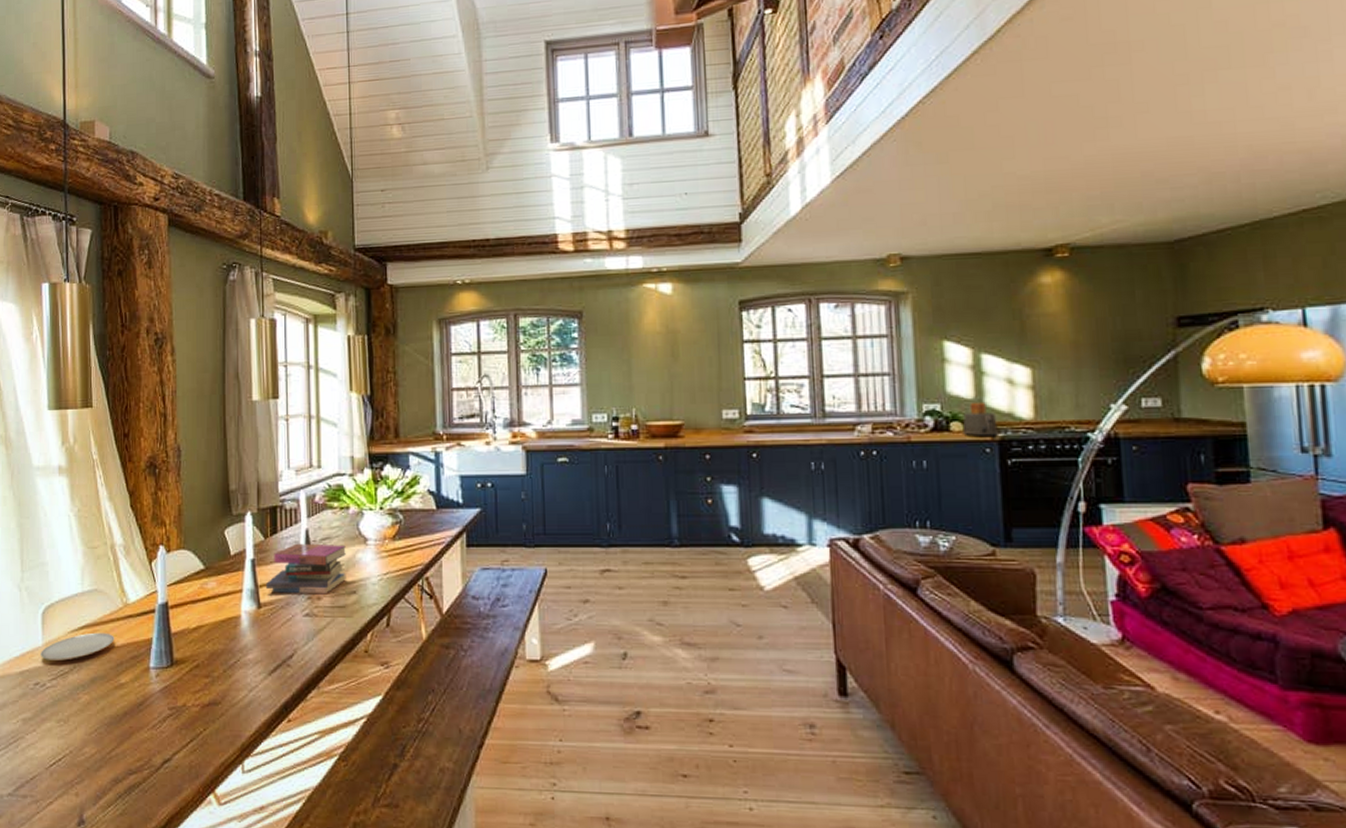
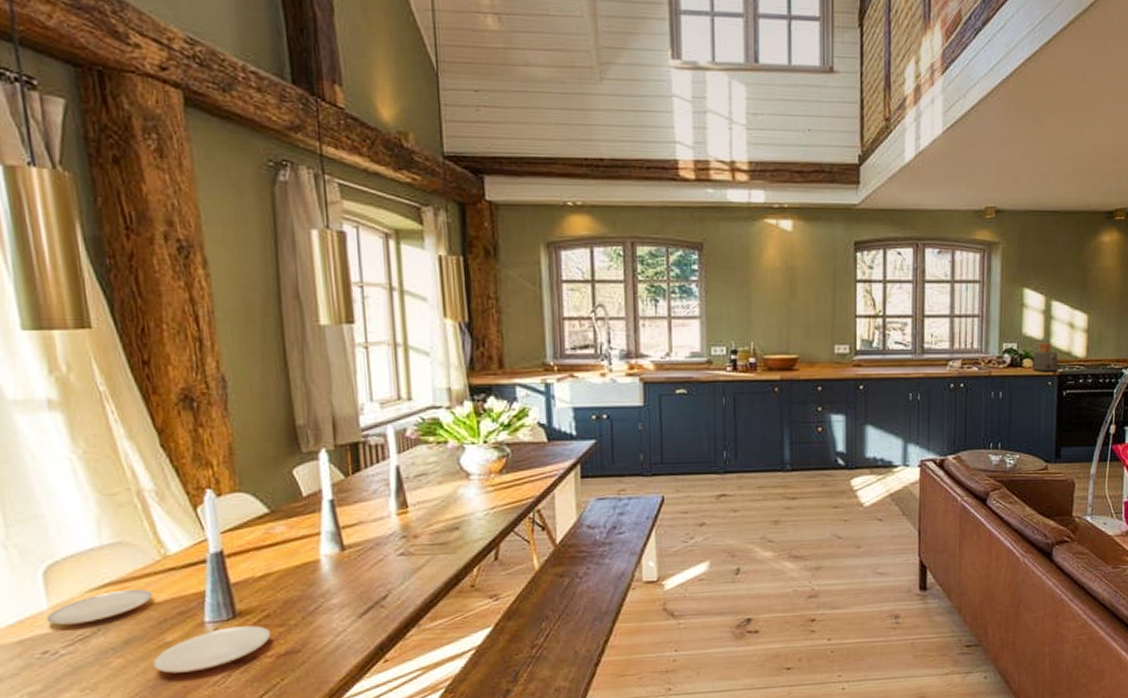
plate: none [109,674,198,714] -> present [153,625,271,674]
books: present [265,543,346,595] -> none [348,480,447,534]

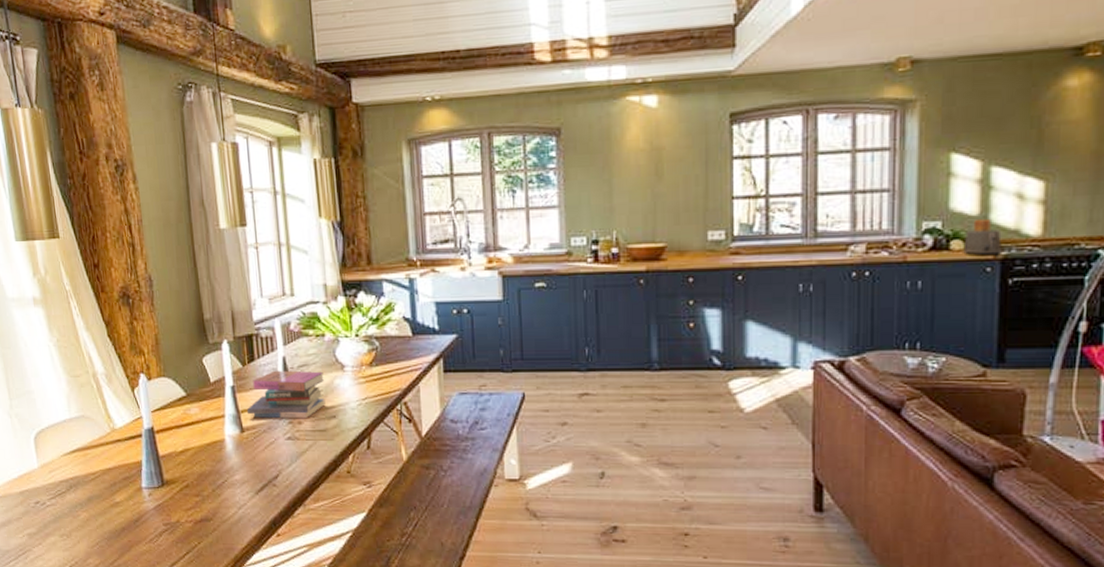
plate: present [45,589,153,625] -> none [36,456,106,481]
plate: present [153,625,271,674] -> none [107,493,190,529]
books: none [348,480,447,534] -> present [246,370,326,419]

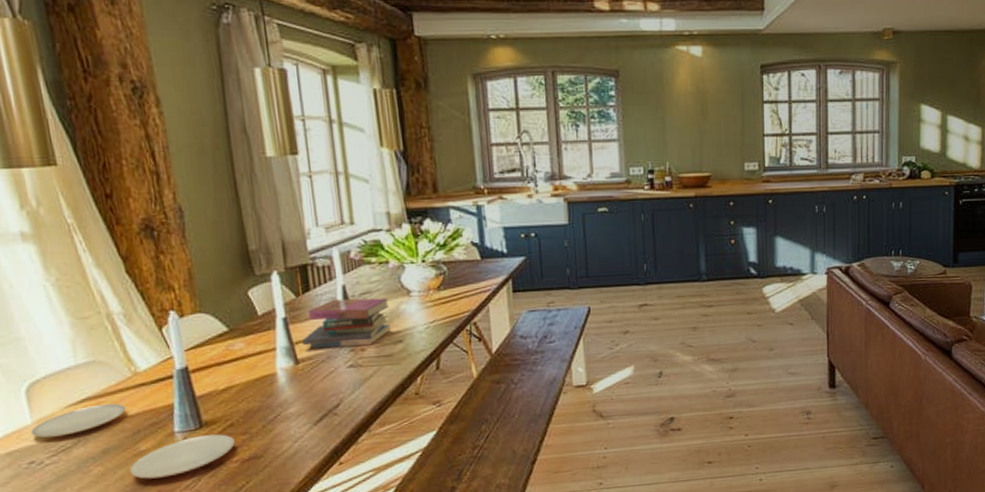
plate: none [36,456,106,481] -> present [30,403,126,438]
plate: none [107,493,190,529] -> present [129,434,235,479]
toaster: present [963,218,1003,259] -> none [930,154,956,185]

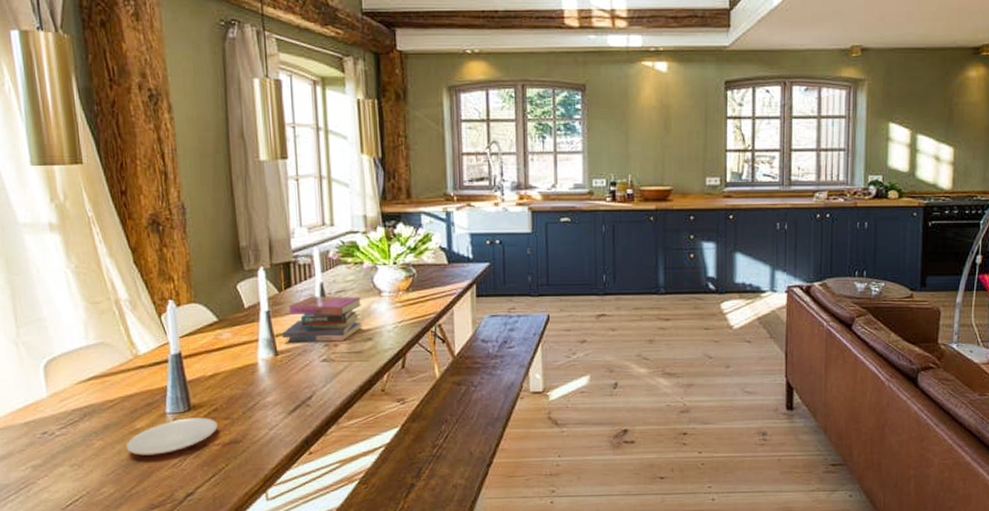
plate: present [30,403,126,438] -> none [45,383,126,411]

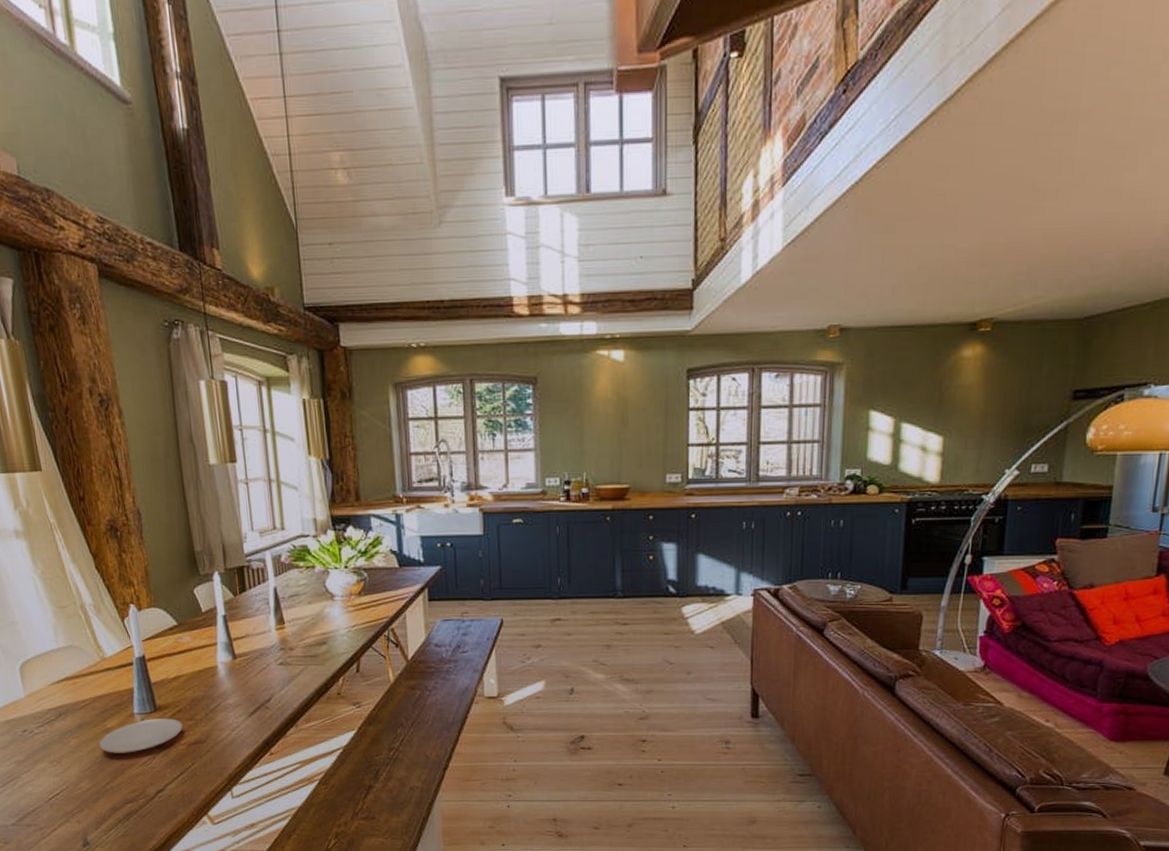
books: present [281,296,362,342] -> none [238,600,316,646]

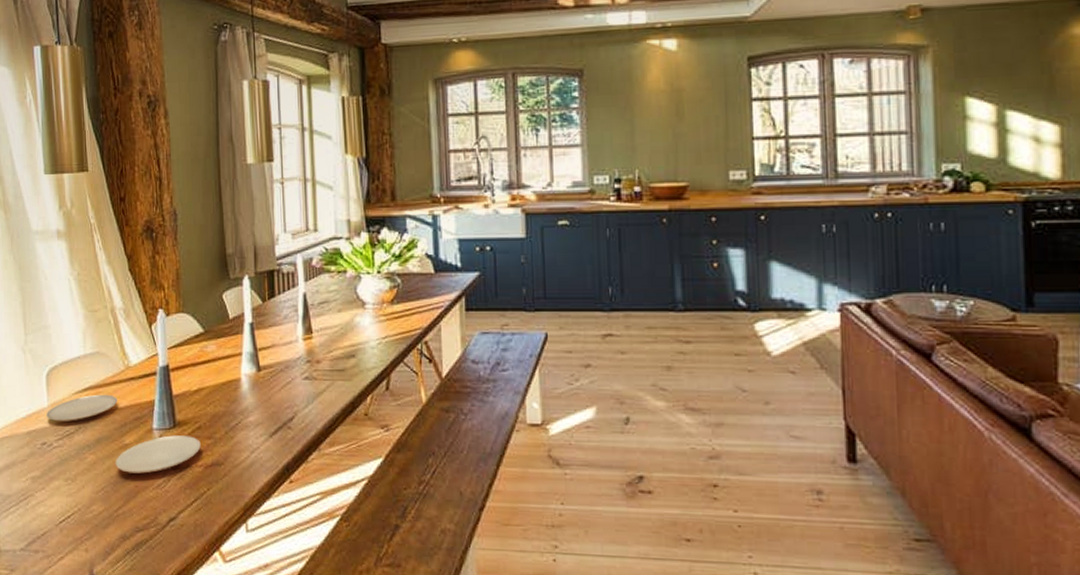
plate: none [23,684,96,710] -> present [46,394,118,421]

